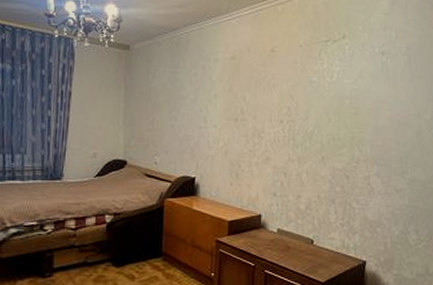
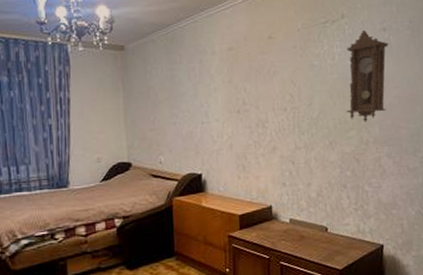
pendulum clock: none [340,51,386,141] -> present [346,30,389,123]

